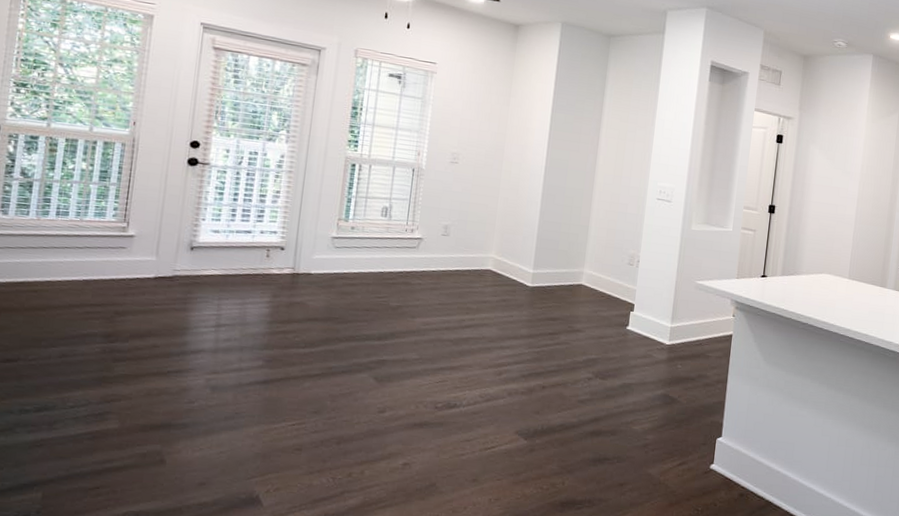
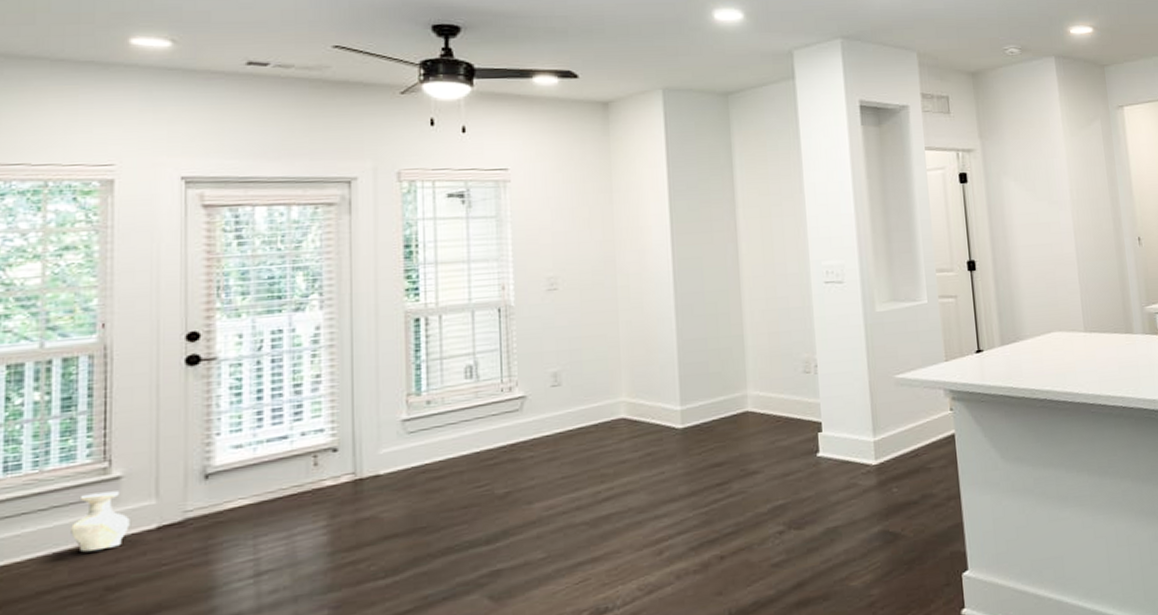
vase: none [96,243,137,285] -> present [71,491,130,553]

